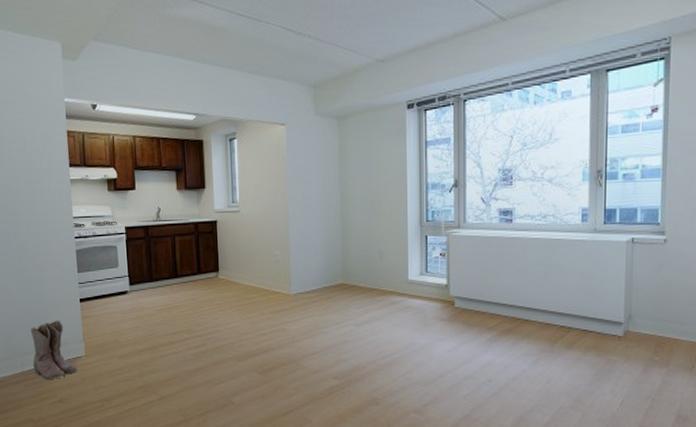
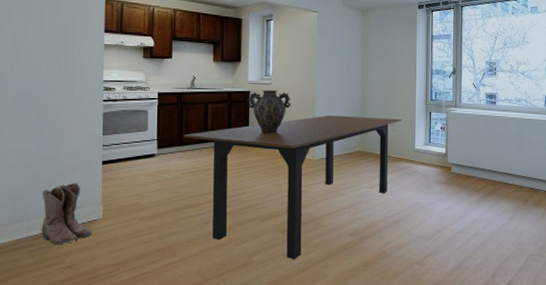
dining table: none [153,244,392,402] -> present [183,115,402,259]
ceramic jug: none [216,218,262,267] -> present [248,90,291,134]

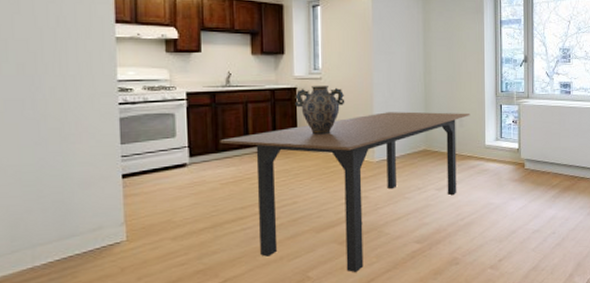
boots: present [41,182,93,245] -> none [48,200,116,274]

